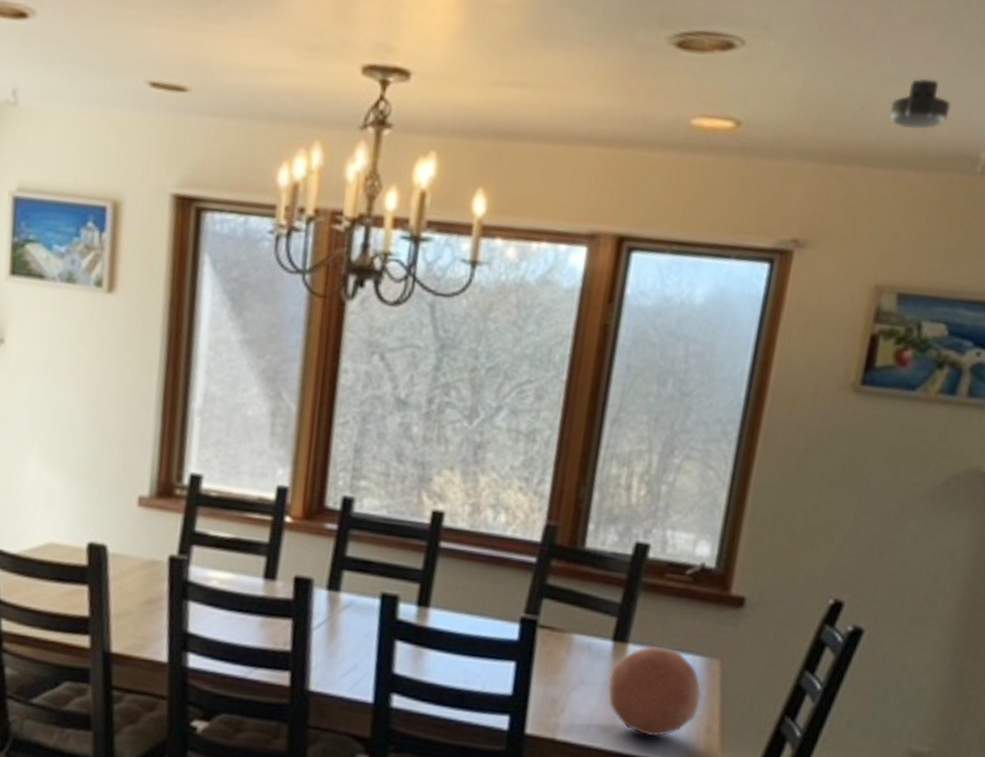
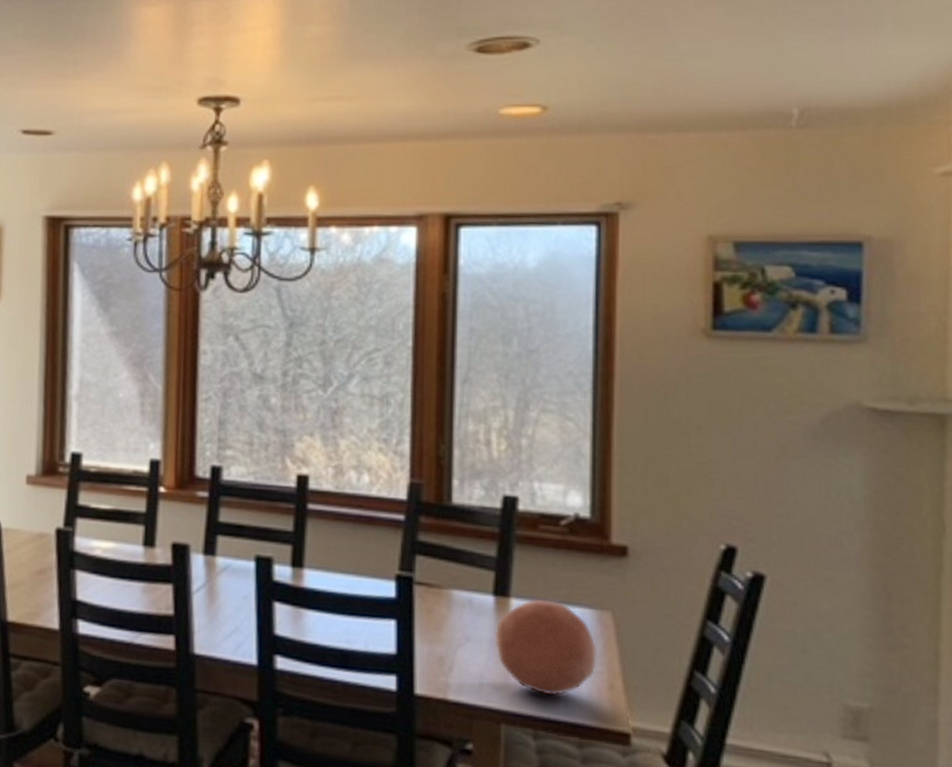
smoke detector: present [889,78,951,130] -> none [692,51,752,96]

